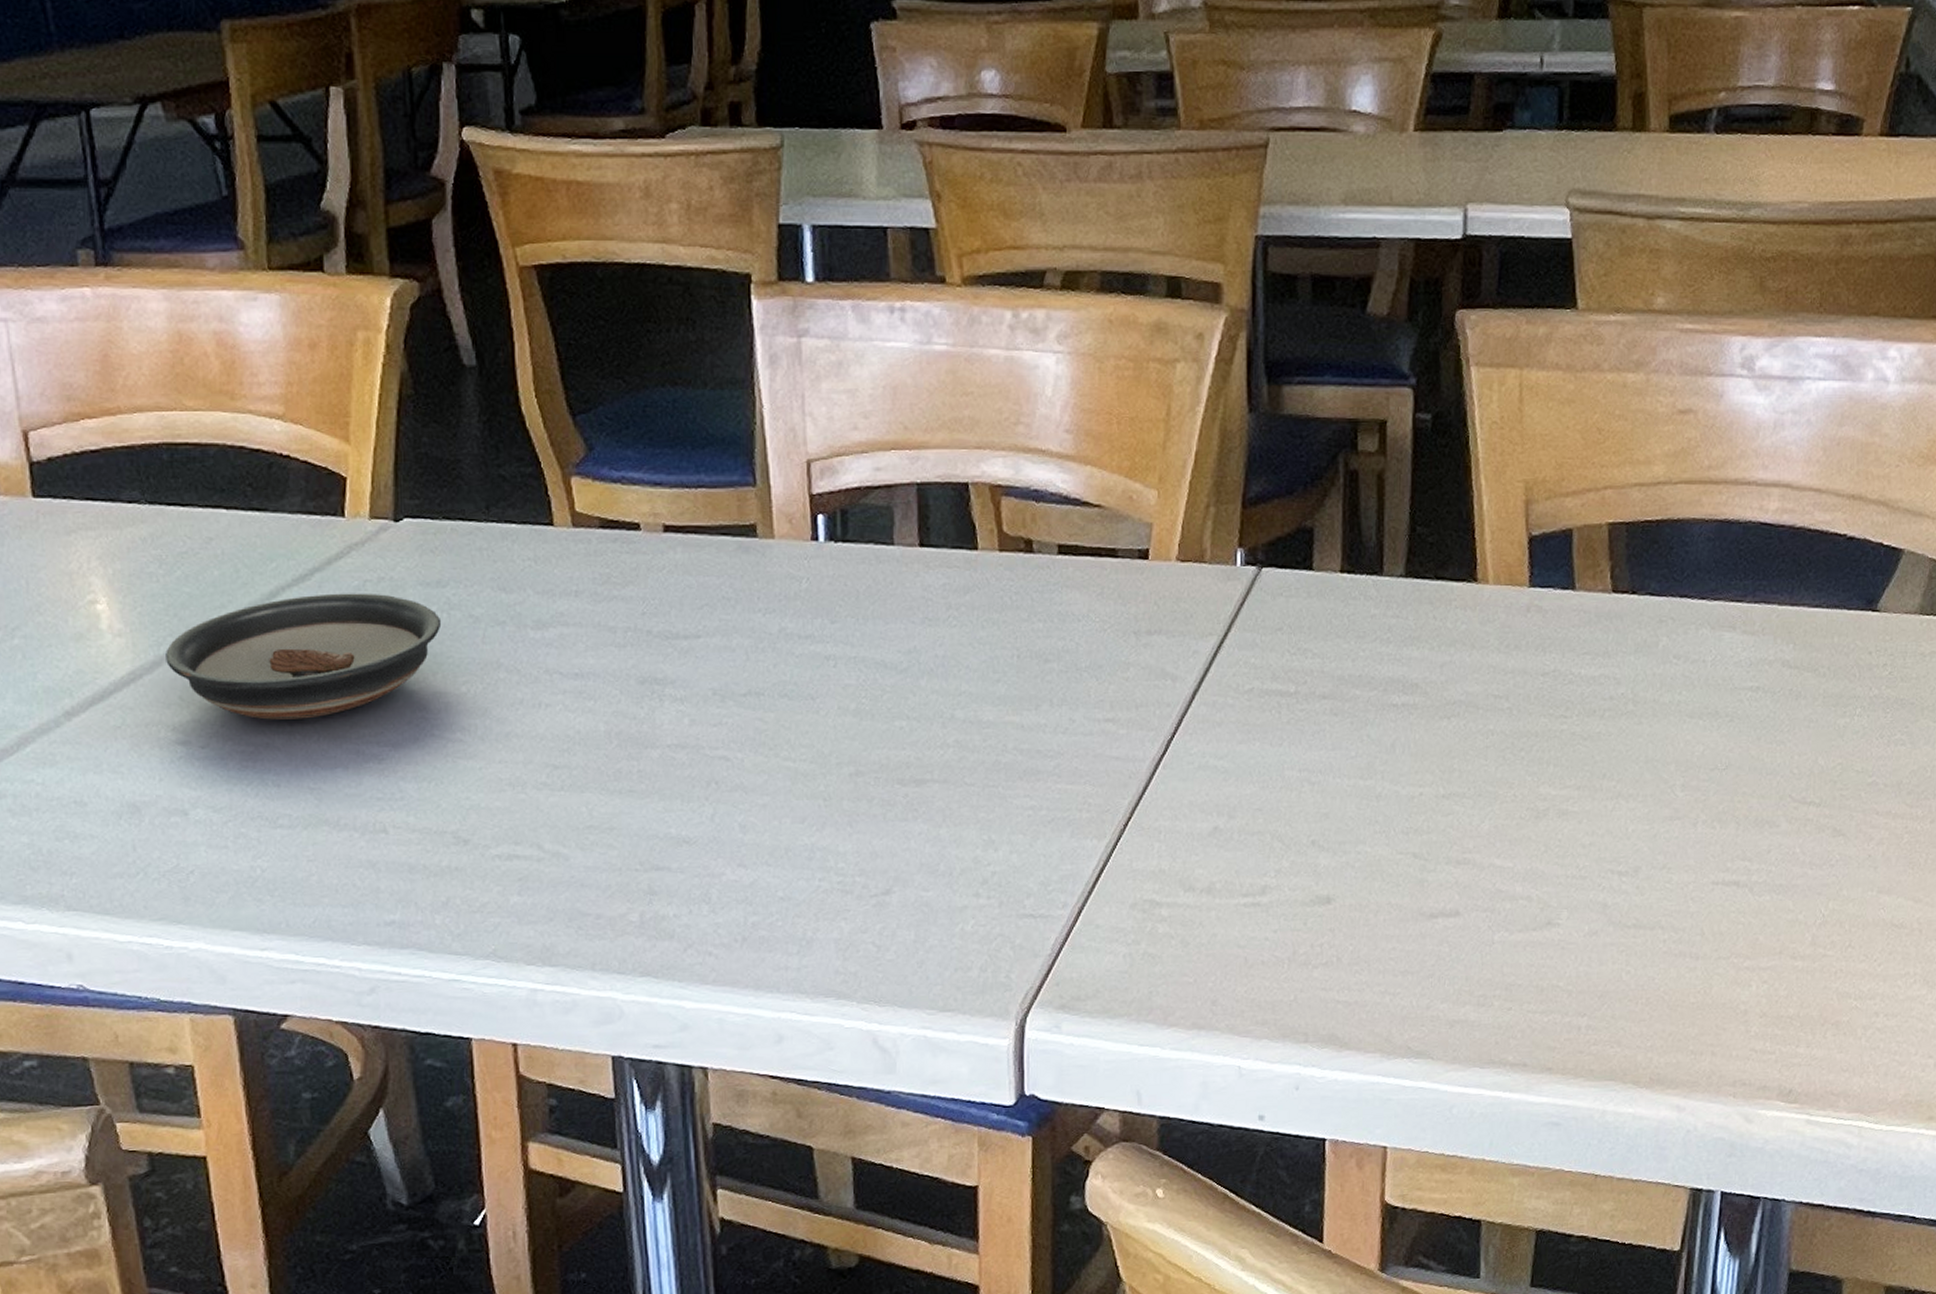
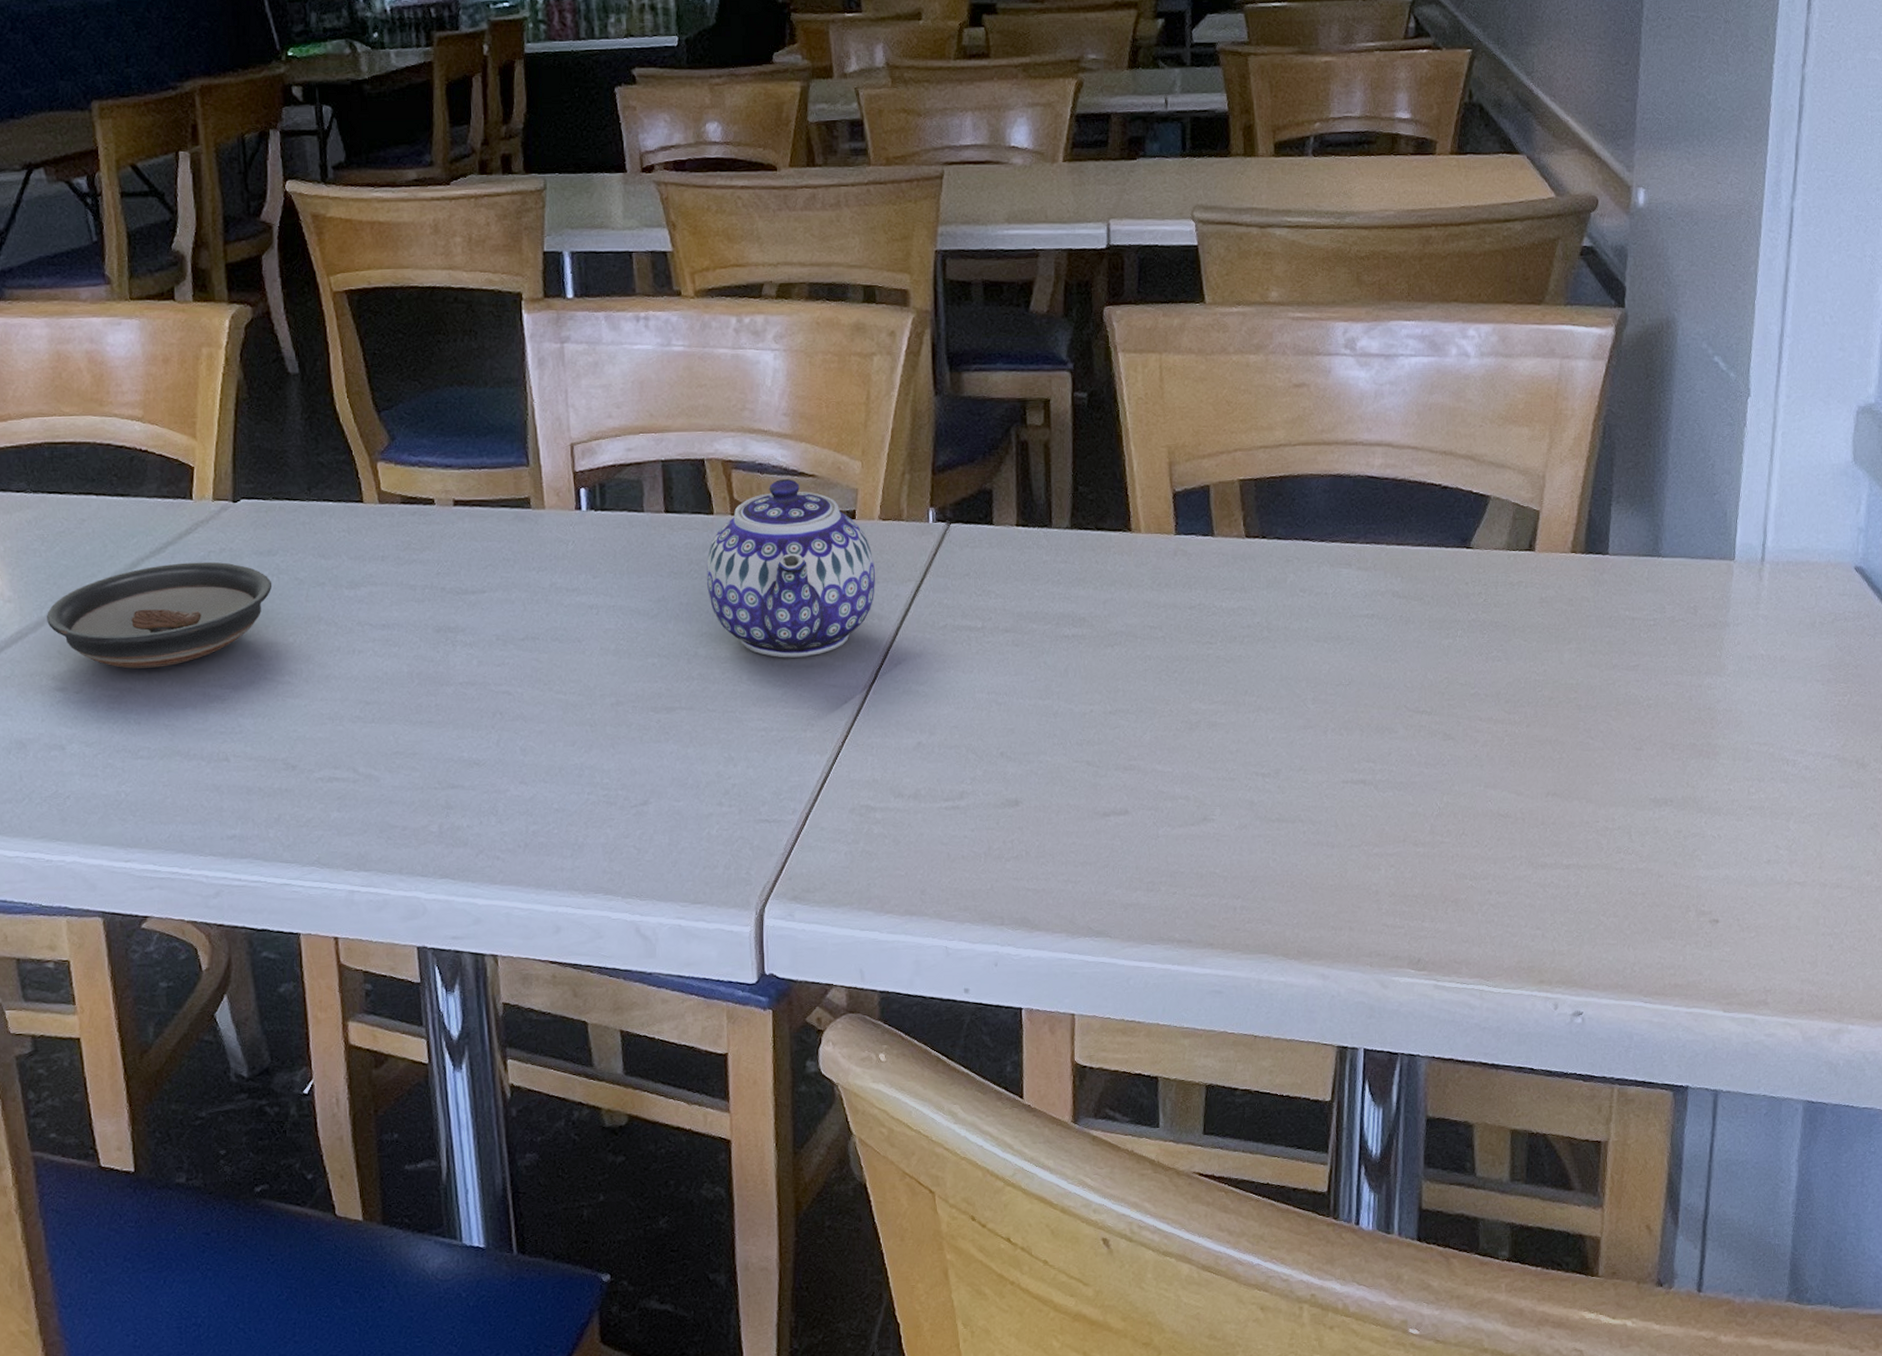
teapot: none [968,508,1170,724] -> present [706,478,875,658]

